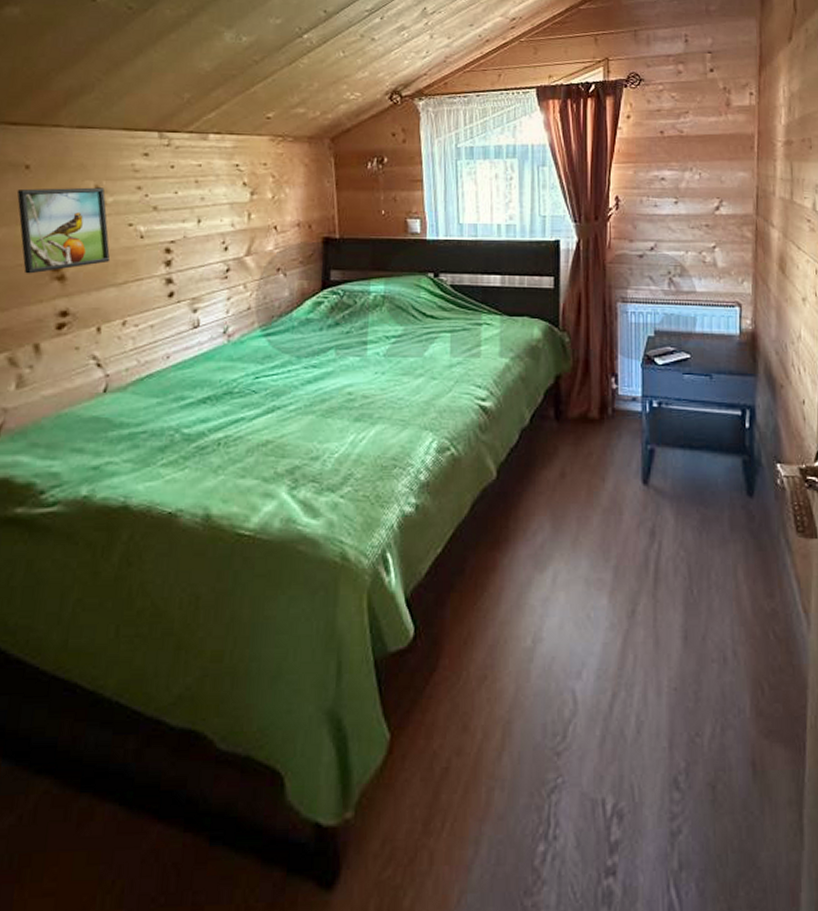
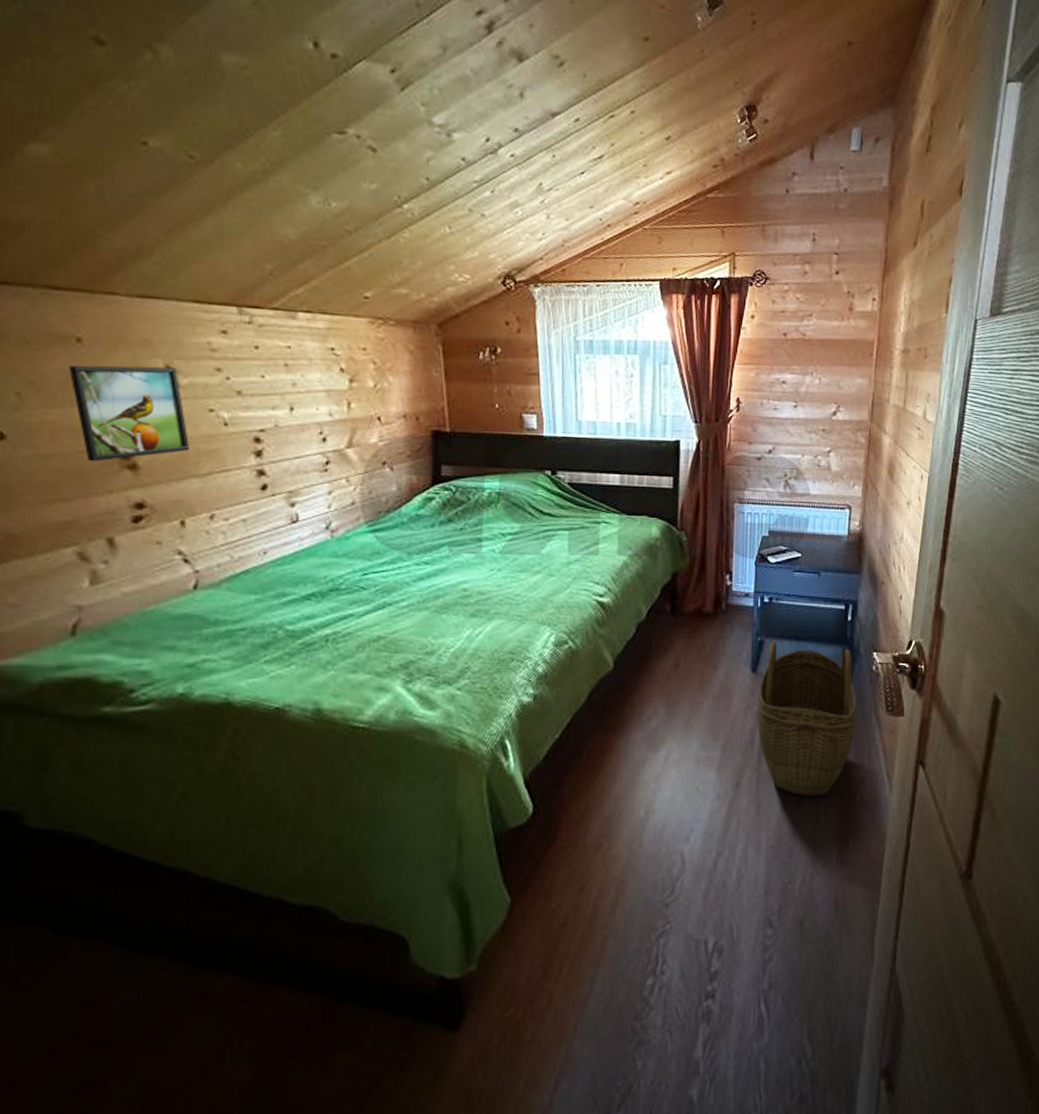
woven basket: none [651,449,762,632] -> present [757,640,856,797]

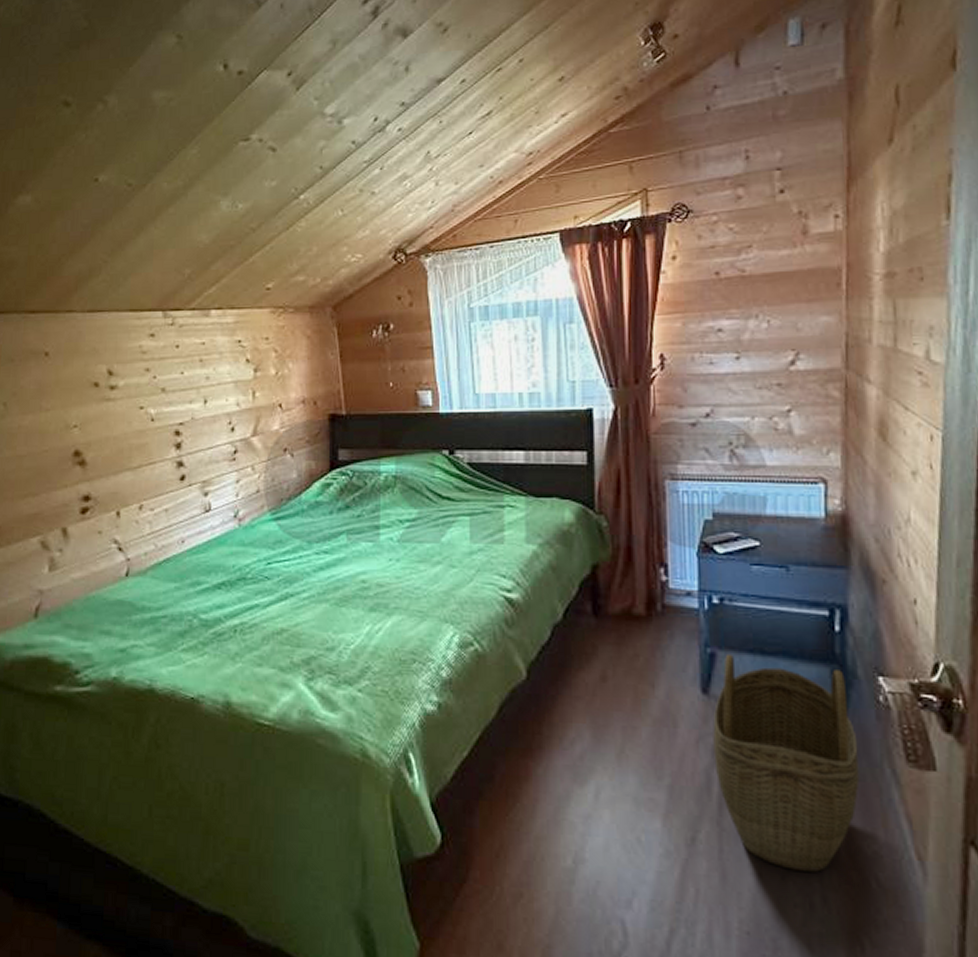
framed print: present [68,365,191,462] -> none [39,371,125,460]

